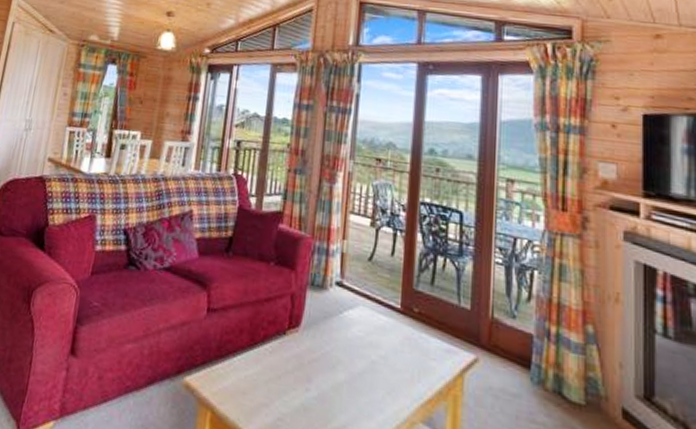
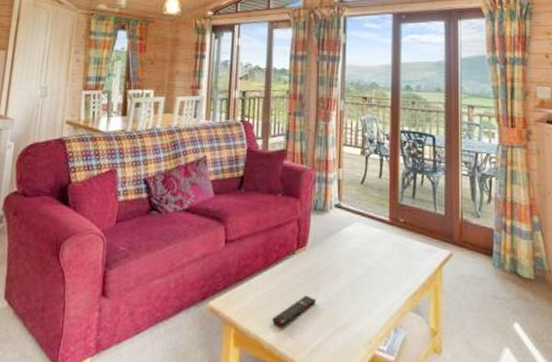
remote control: none [254,385,308,419] -> present [272,295,317,327]

